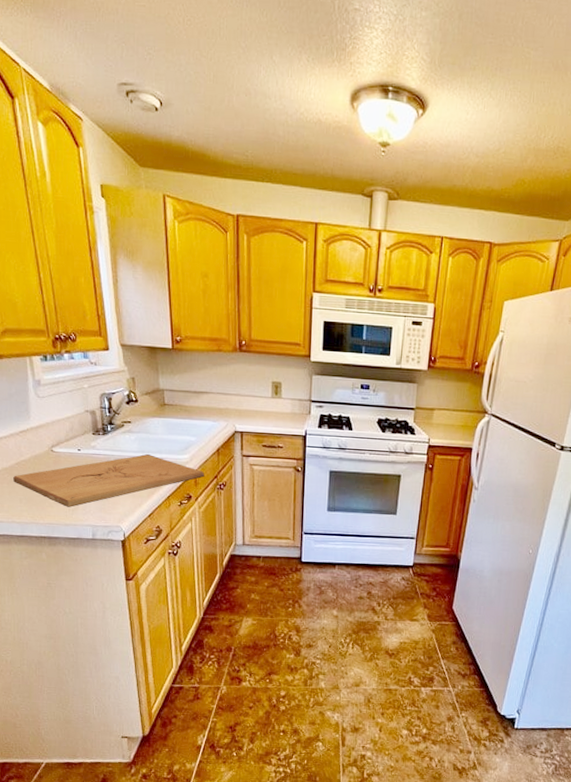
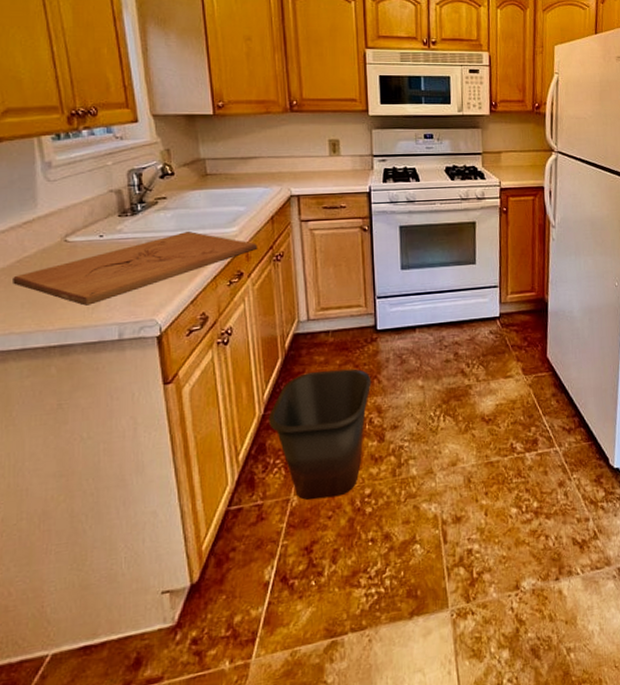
waste bin: none [207,588,293,693] -> present [269,368,372,500]

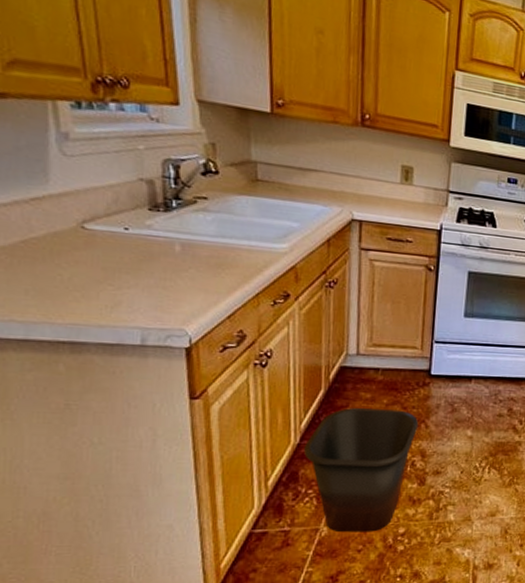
cutting board: present [13,232,258,306] -> none [15,240,310,304]

